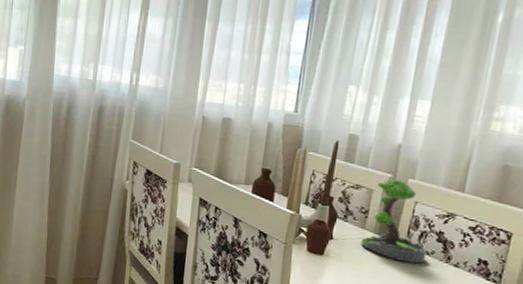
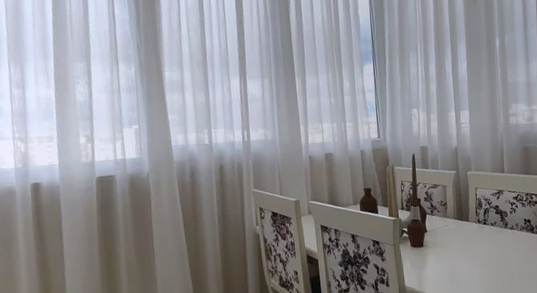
plant: present [361,178,427,264] -> none [447,173,492,236]

